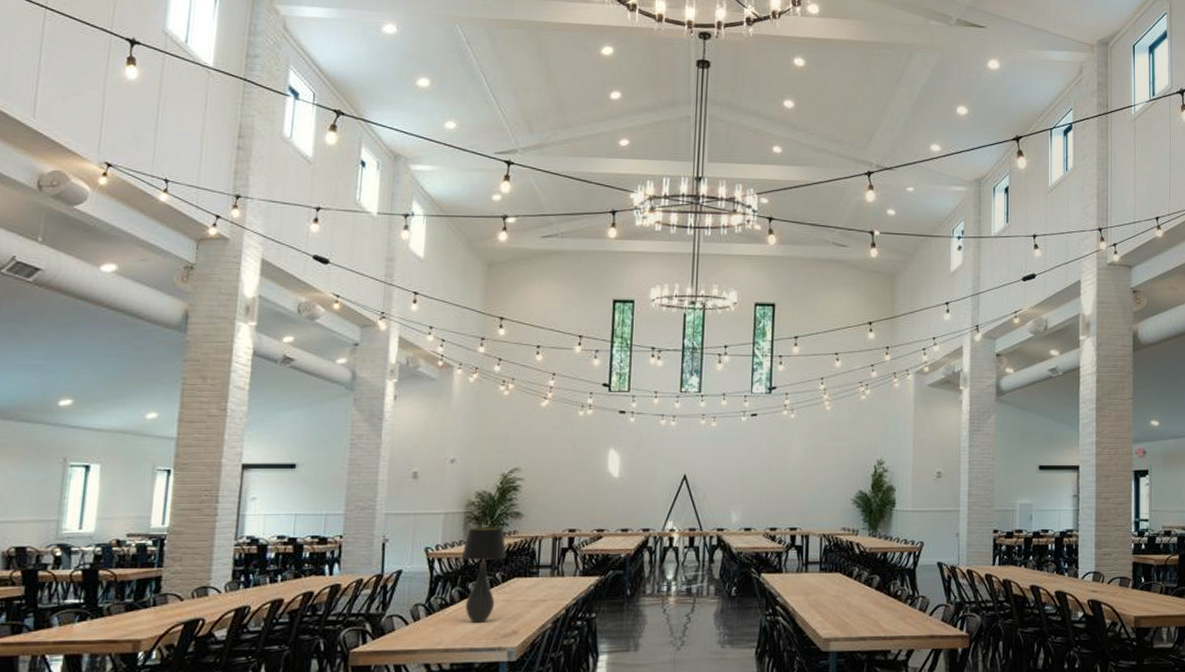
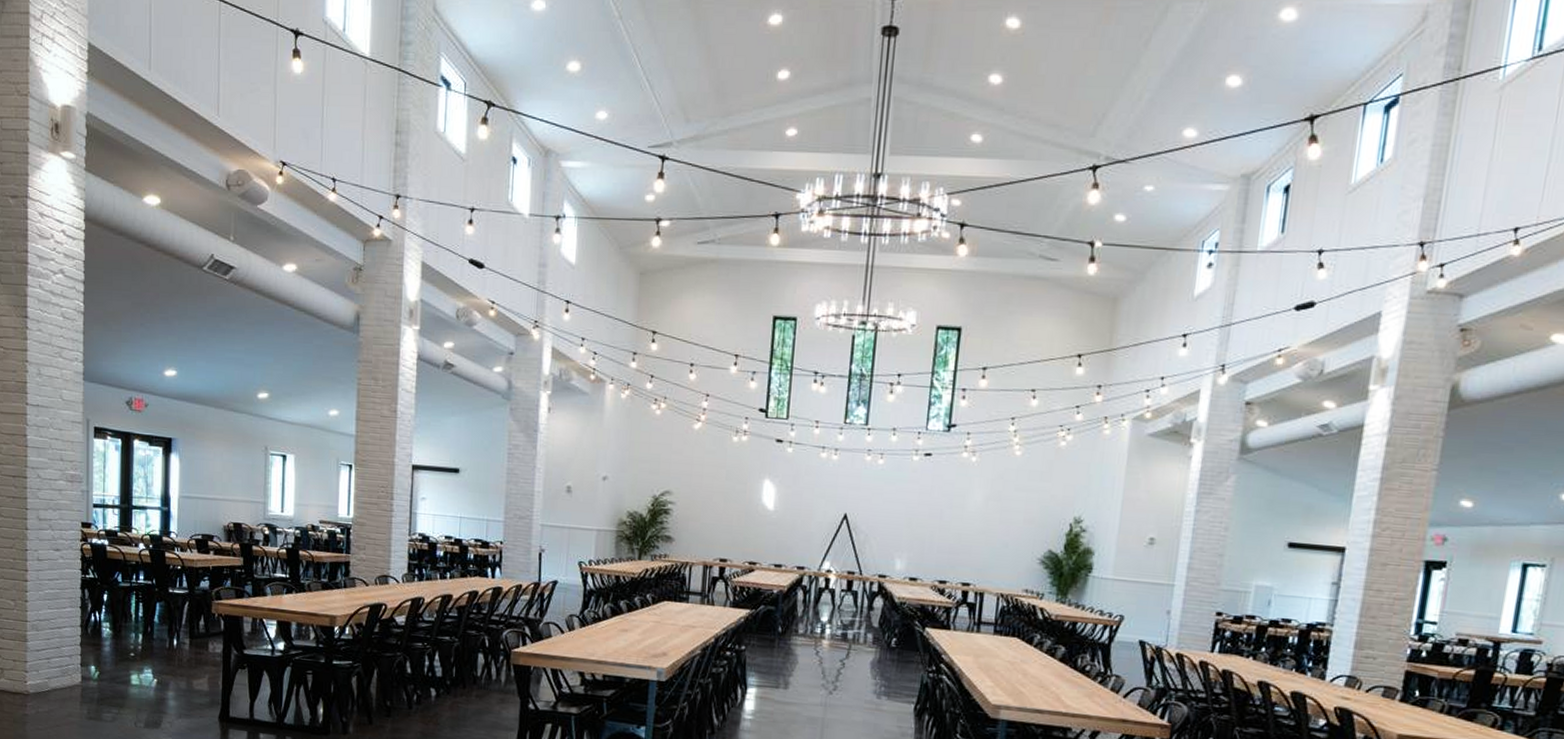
table lamp: present [461,527,506,624] -> none [613,546,657,641]

